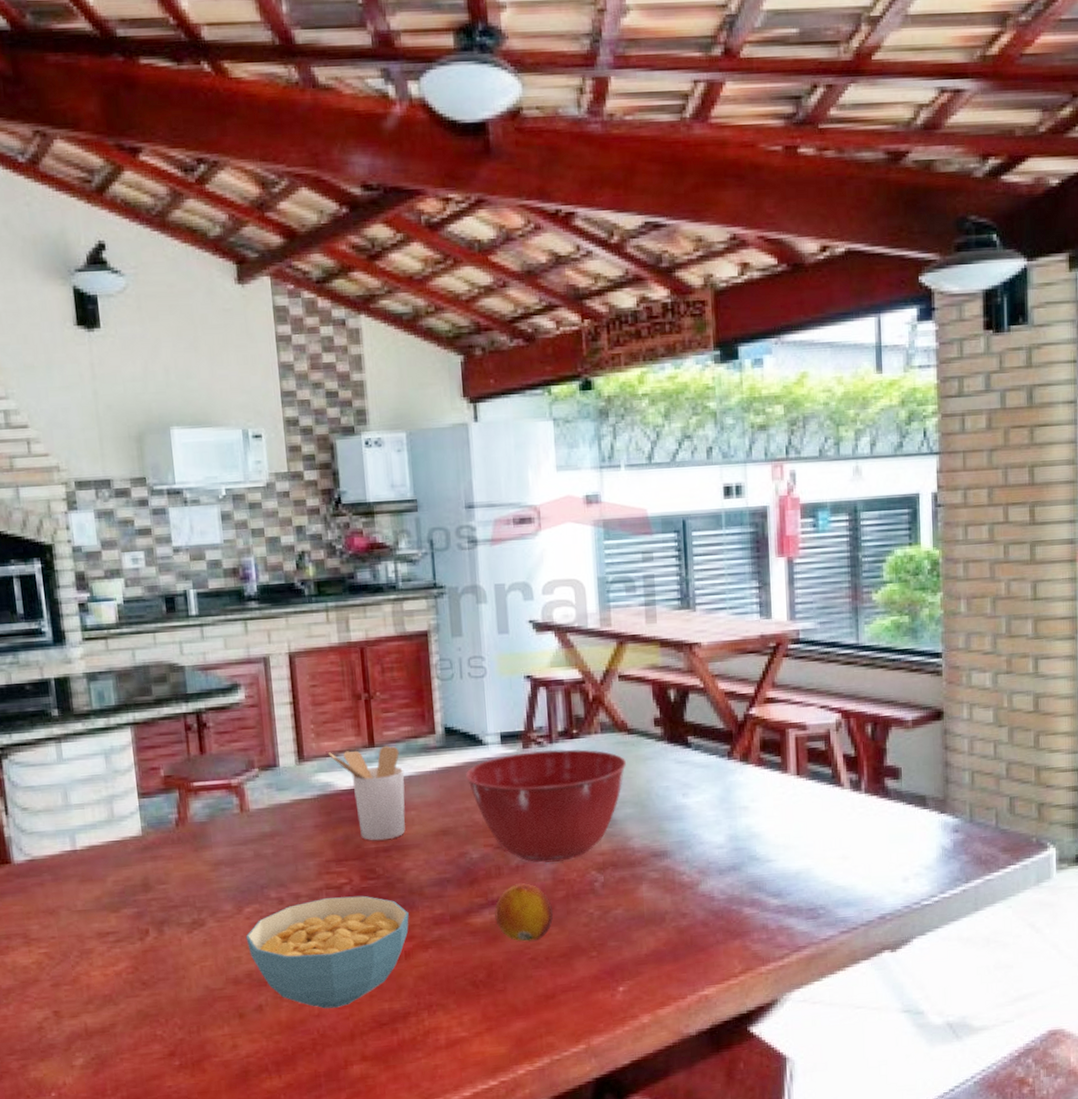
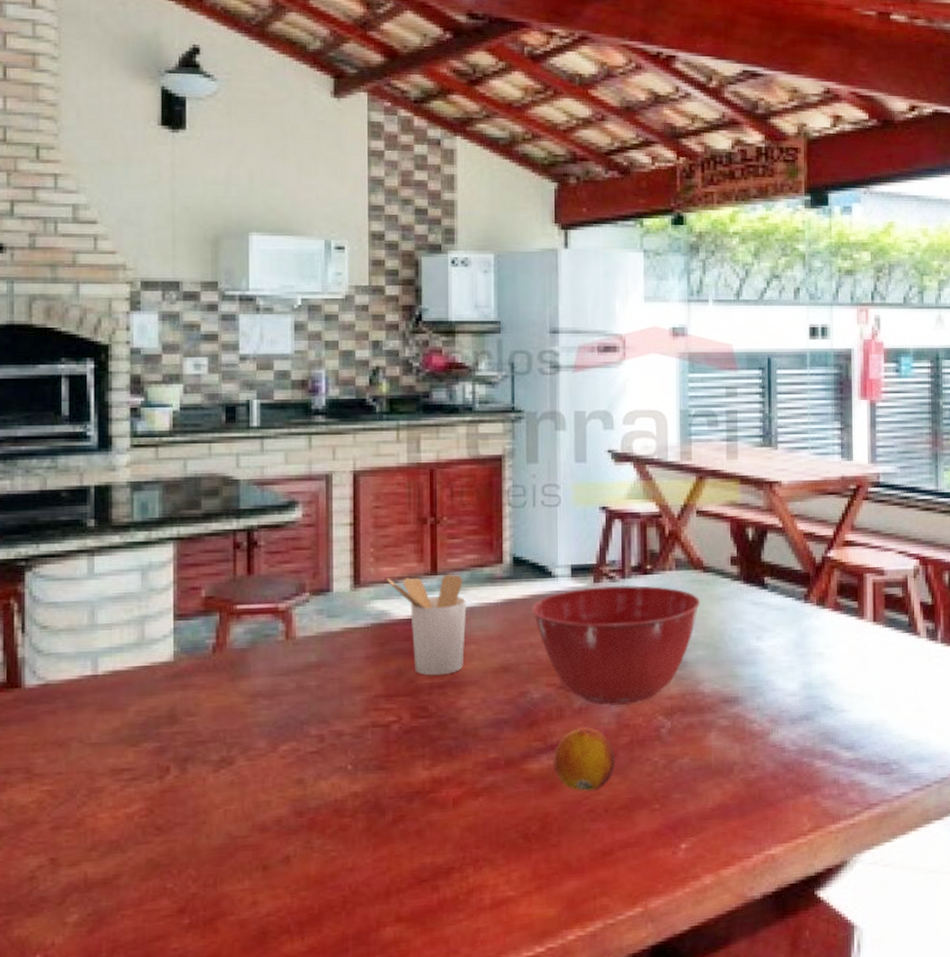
cereal bowl: present [245,895,409,1009] -> none [278,735,460,862]

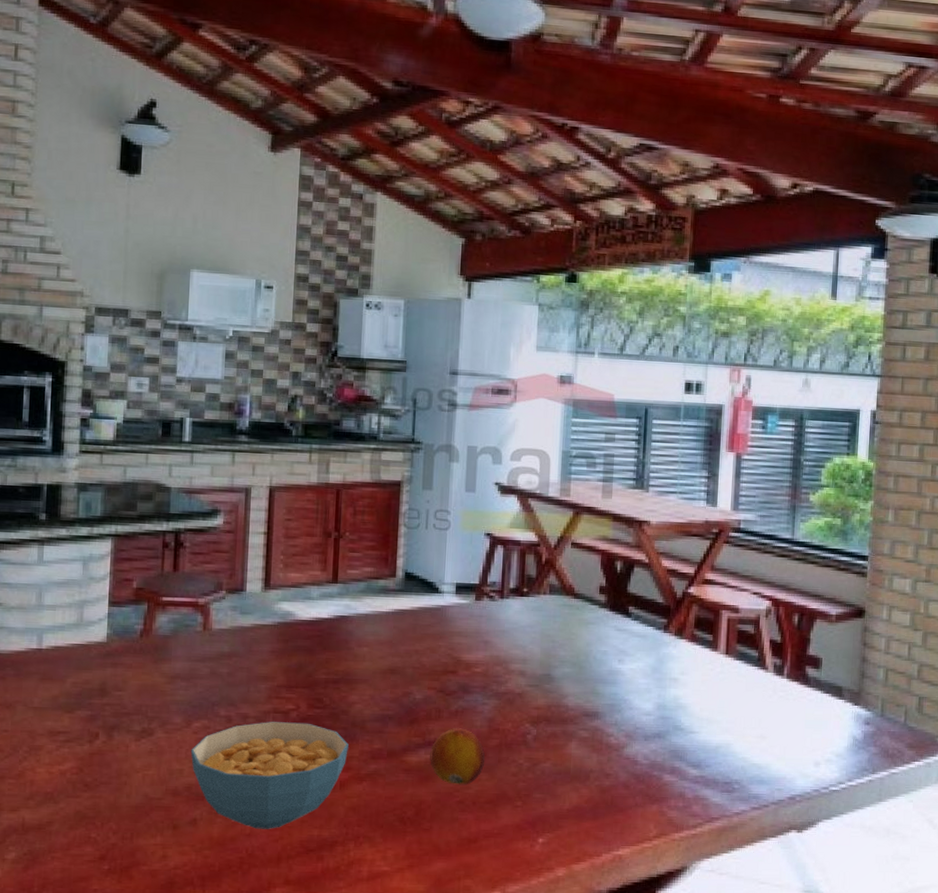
cereal bowl: none [278,735,460,862] -> present [190,722,349,829]
utensil holder: present [387,573,467,676] -> none [293,583,362,672]
mixing bowl: present [532,585,701,705] -> none [419,603,570,711]

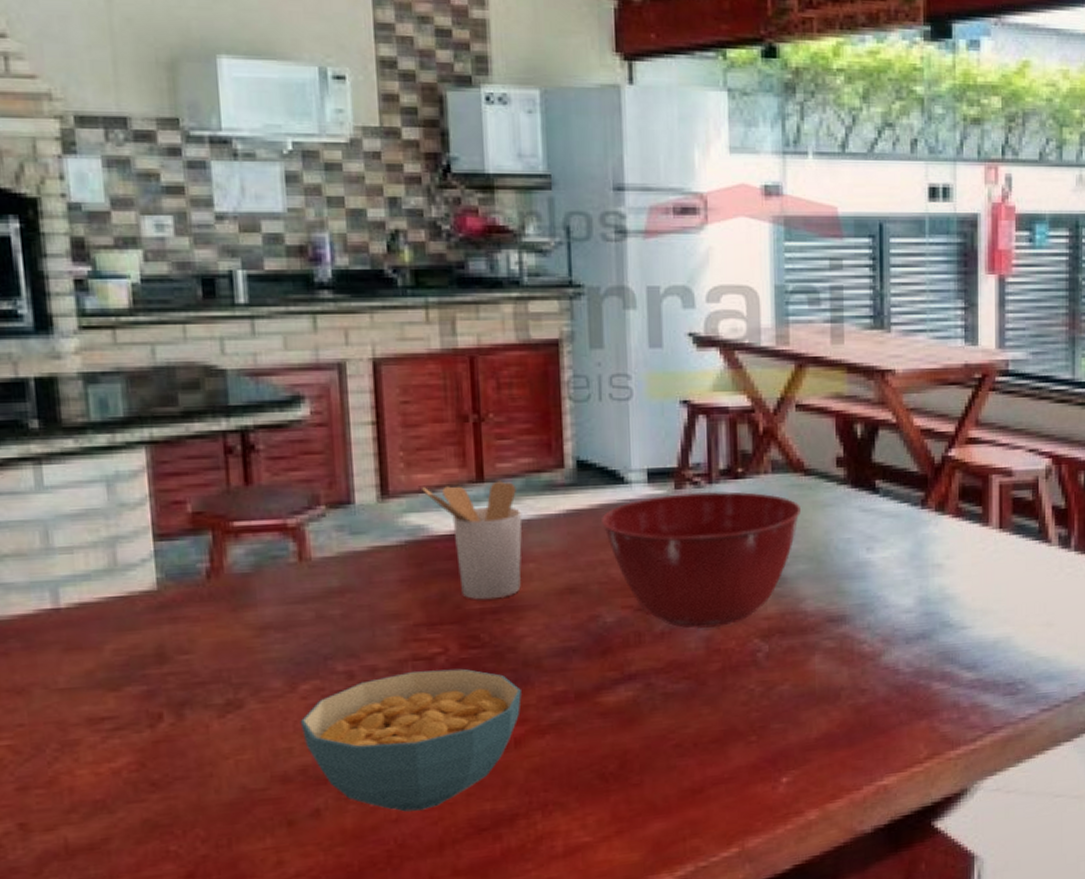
utensil holder: none [293,583,362,672] -> present [422,481,523,600]
mixing bowl: none [419,603,570,711] -> present [602,491,802,629]
fruit: present [430,728,485,785] -> none [632,653,704,724]

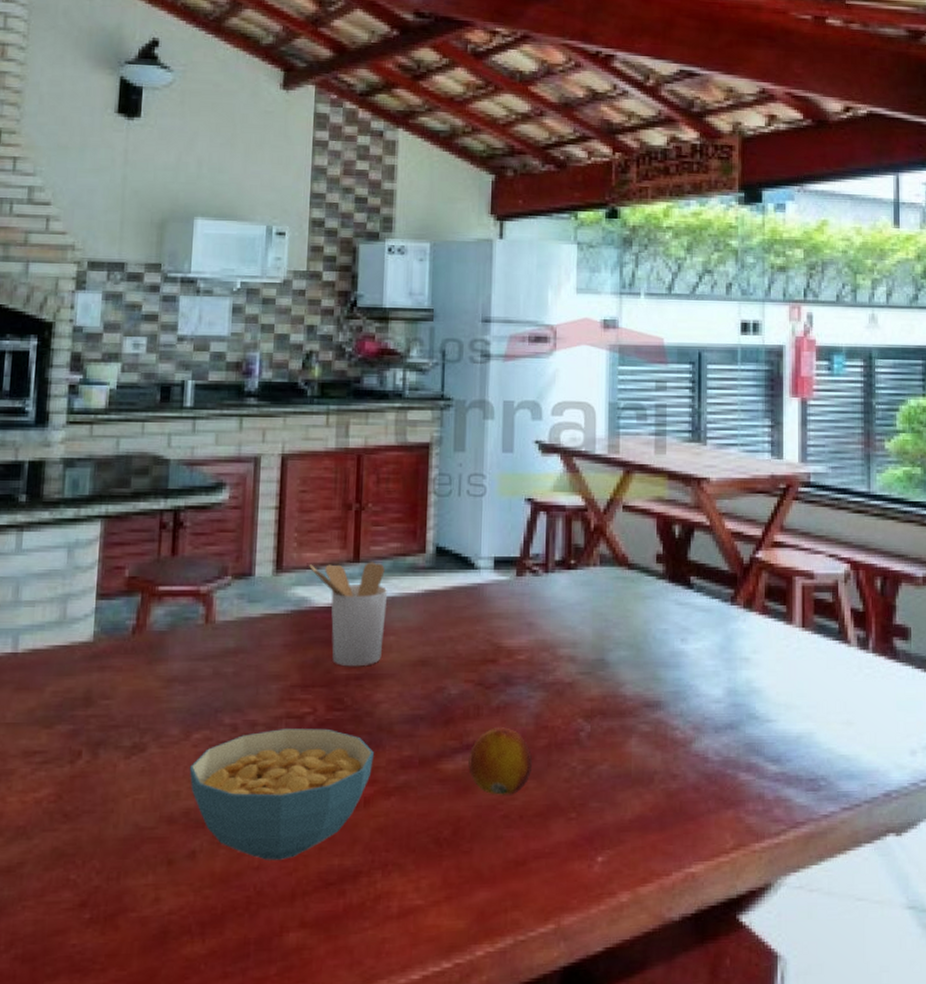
mixing bowl: present [602,491,802,629] -> none [453,579,625,705]
fruit: none [632,653,704,724] -> present [468,727,532,795]

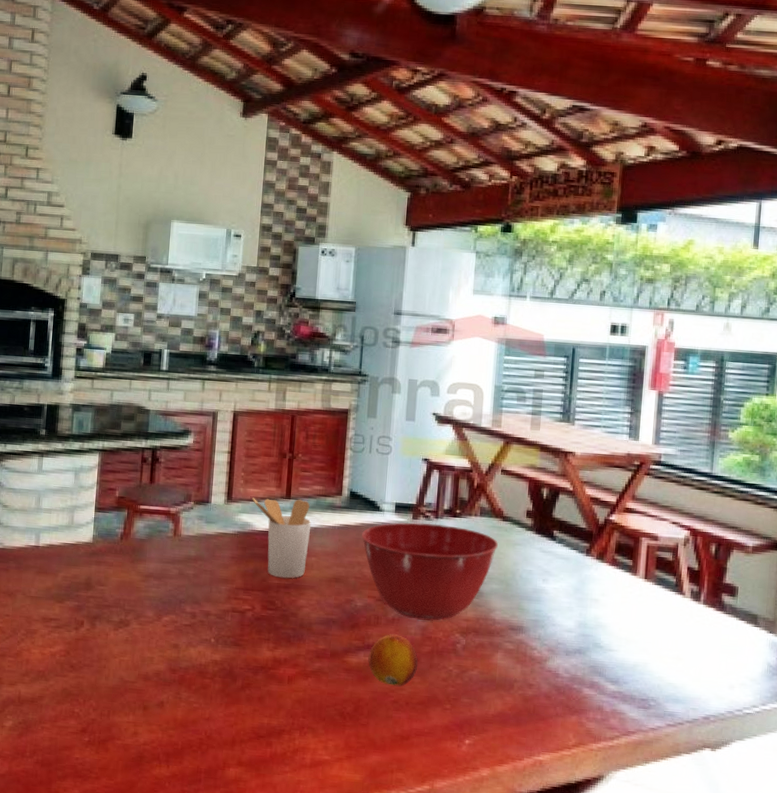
cereal bowl: present [189,728,374,860] -> none [160,619,297,715]
mixing bowl: none [453,579,625,705] -> present [362,522,499,621]

